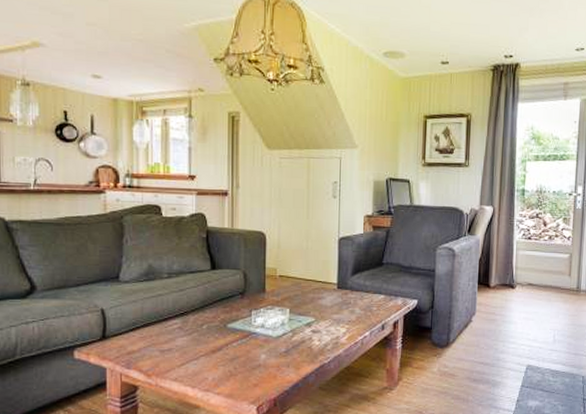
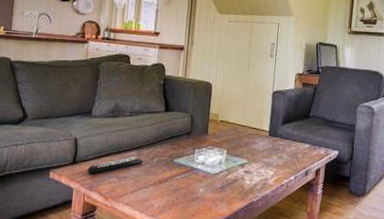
remote control: none [122,325,190,350] -> present [87,157,143,175]

